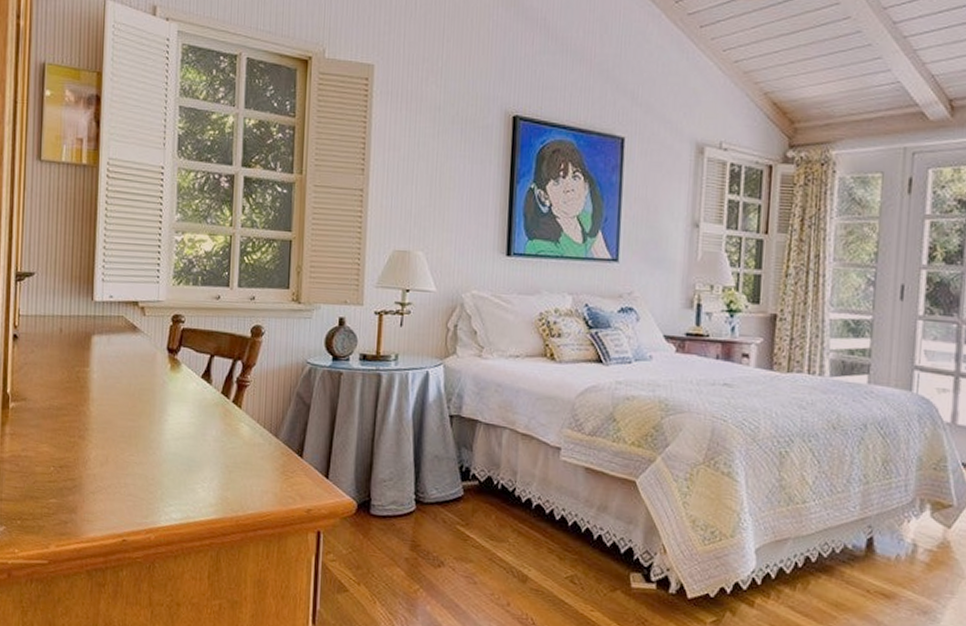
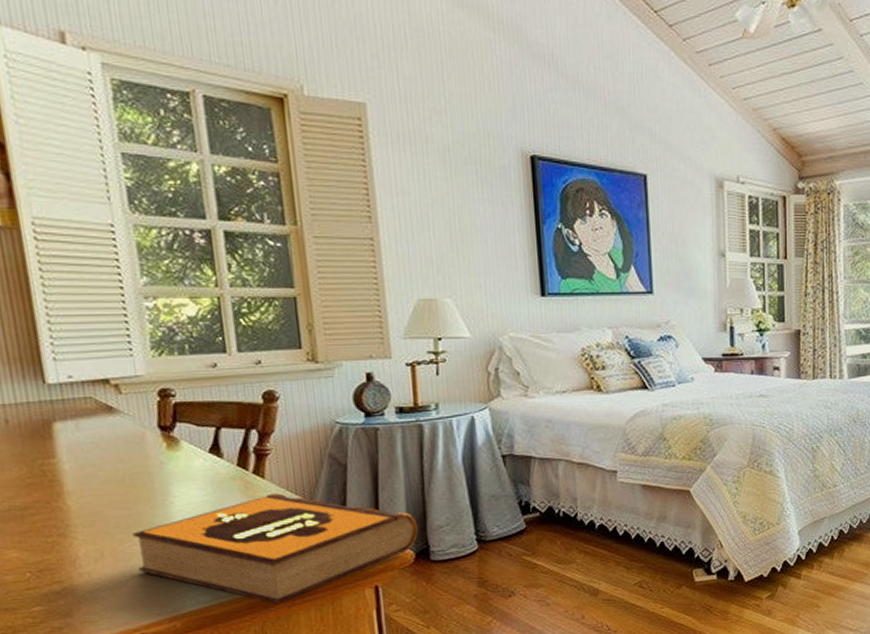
hardback book: none [131,423,363,533] -> present [133,493,418,604]

